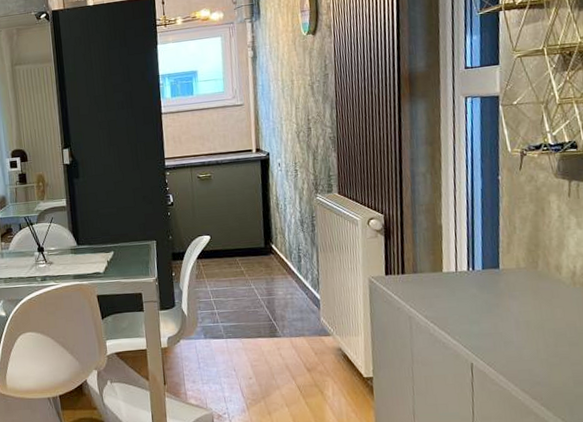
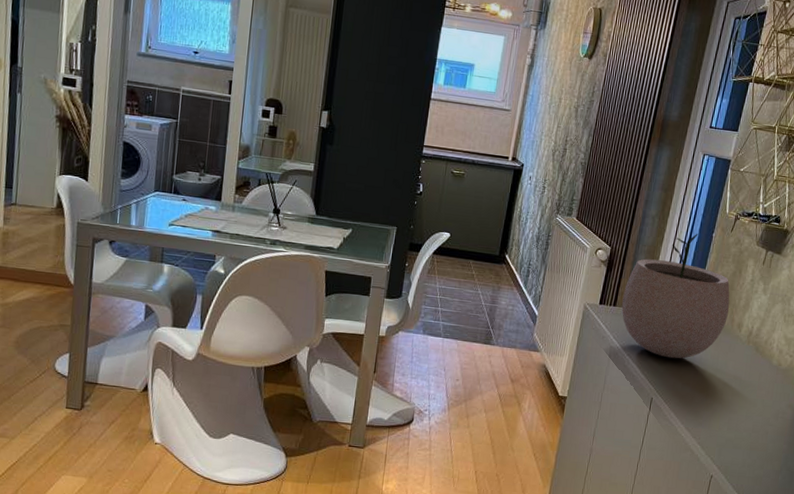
plant pot: none [410,179,541,318] -> present [621,233,730,359]

